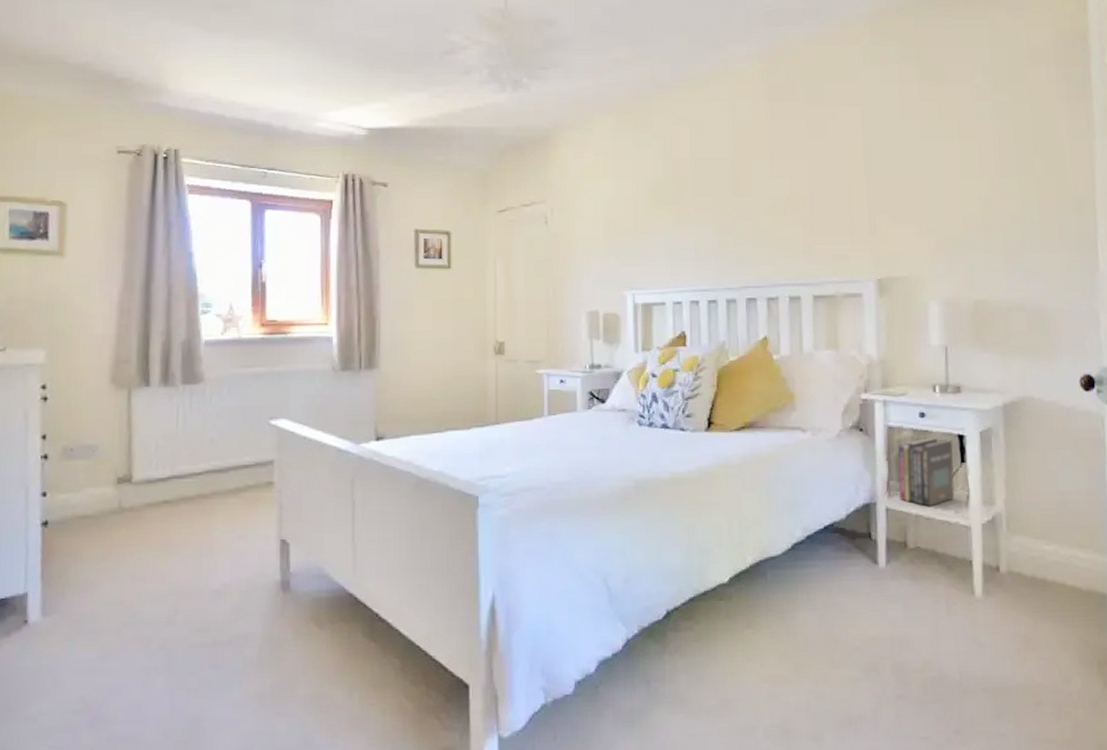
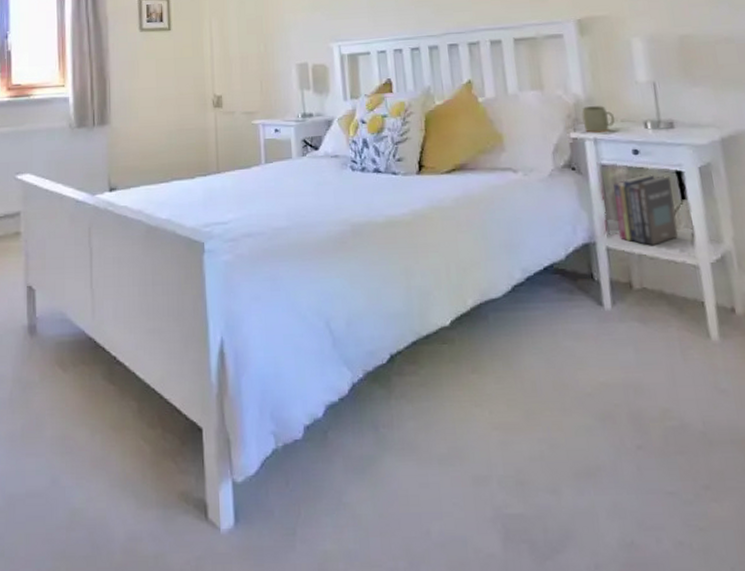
mug: none [874,368,905,394] -> present [581,106,615,133]

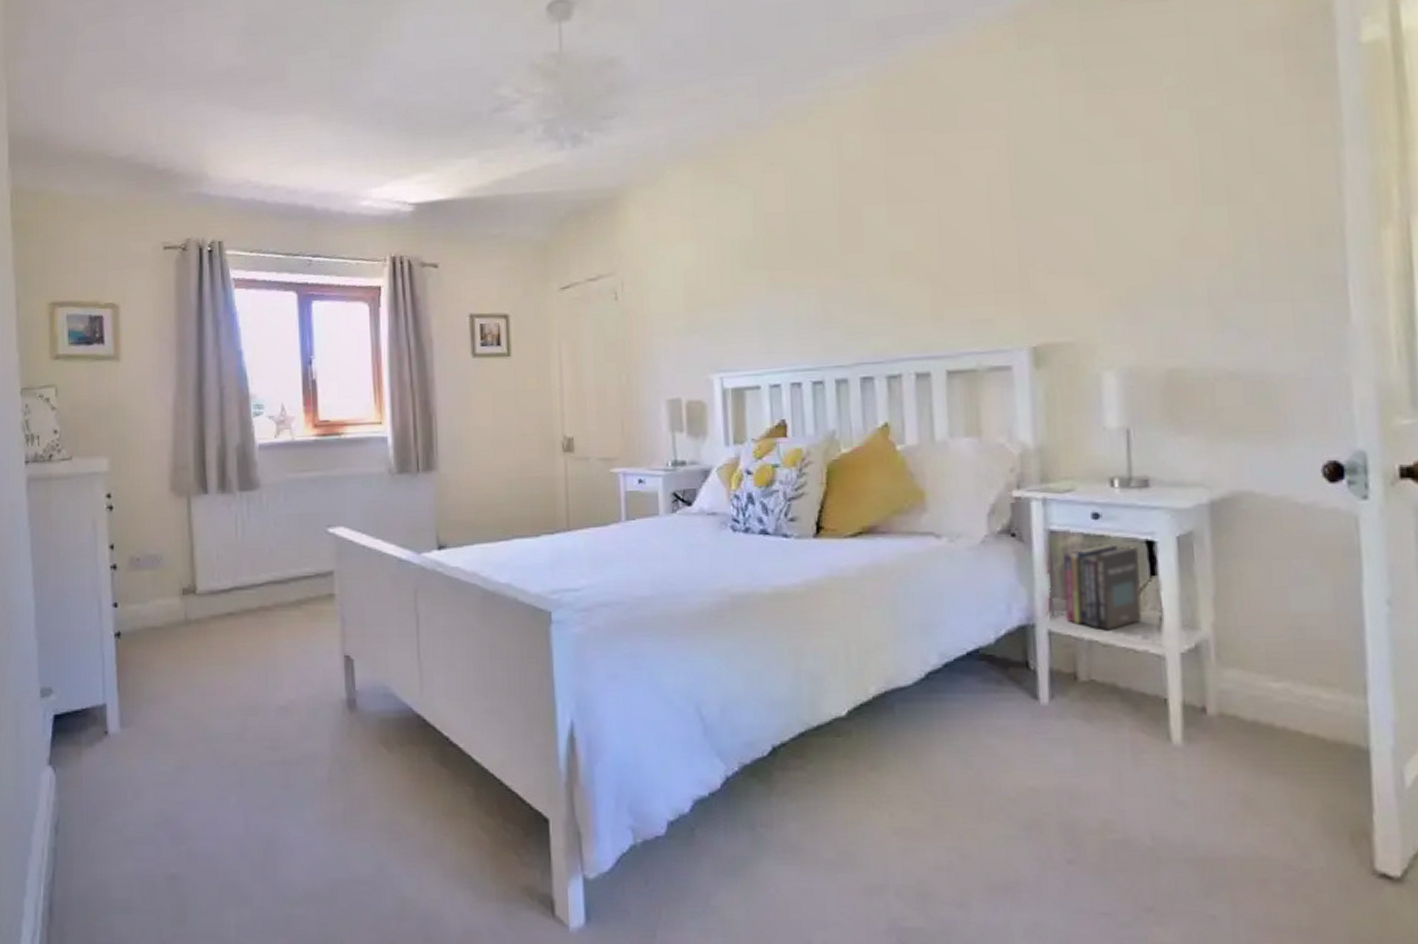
mug: present [581,106,615,133] -> none [1029,457,1071,491]

